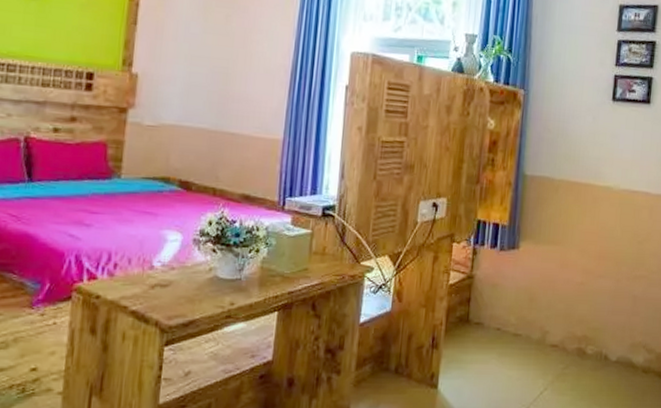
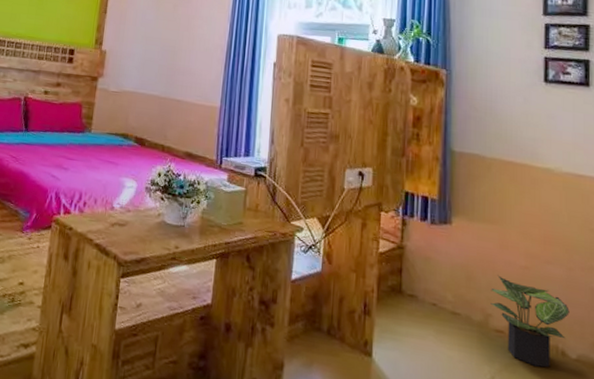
potted plant: none [548,293,614,373] -> present [490,275,570,368]

